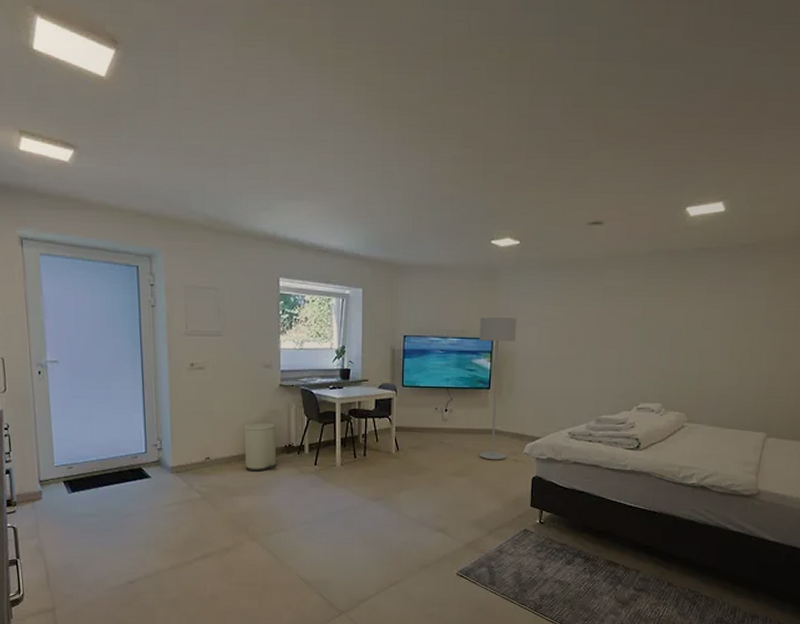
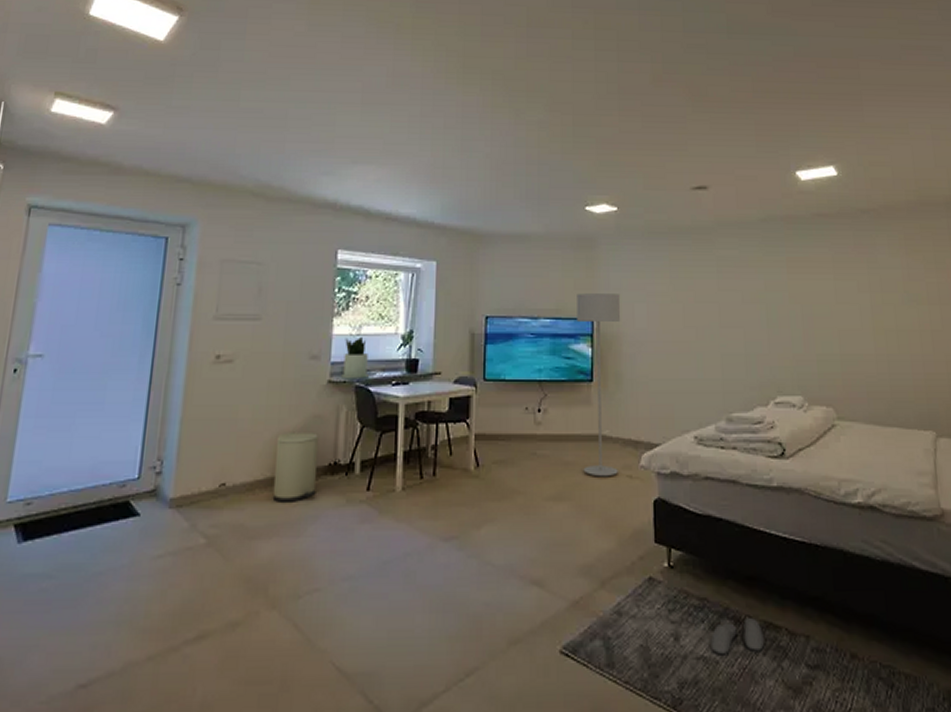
planter: none [289,350,311,384] -> present [341,336,369,380]
slippers: none [565,558,605,580] -> present [710,618,764,655]

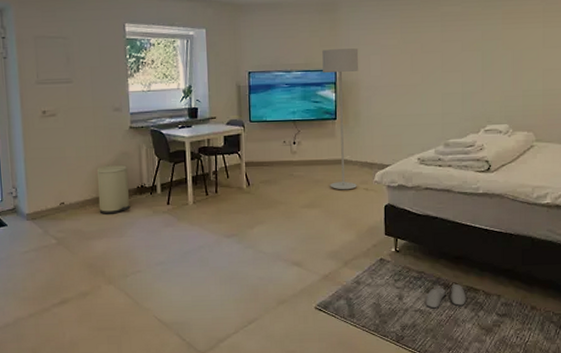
planter: present [341,336,369,380] -> none [139,92,160,125]

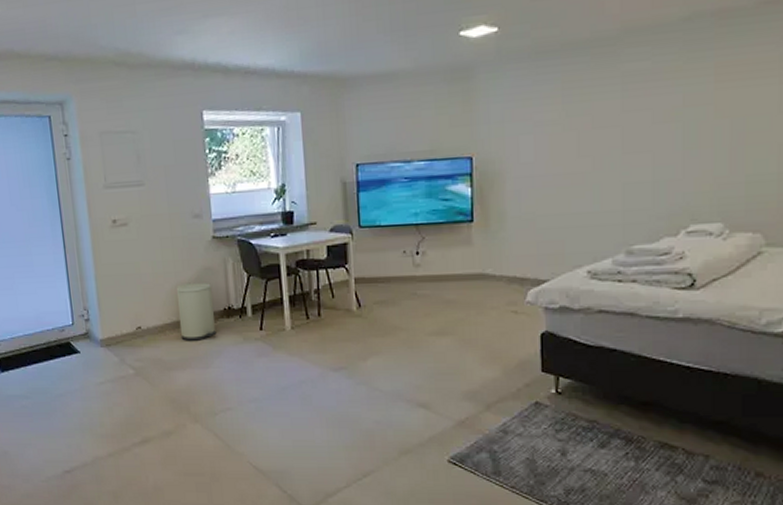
floor lamp: present [322,48,359,190] -> none [453,127,504,314]
slippers: present [425,284,466,309] -> none [599,439,657,469]

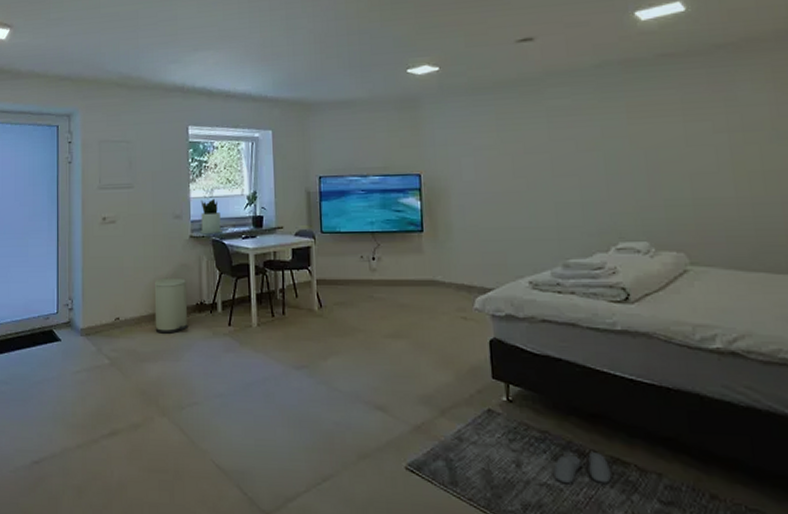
planter: none [222,193,248,235] -> present [200,198,222,235]
slippers: none [599,439,657,469] -> present [553,452,611,484]

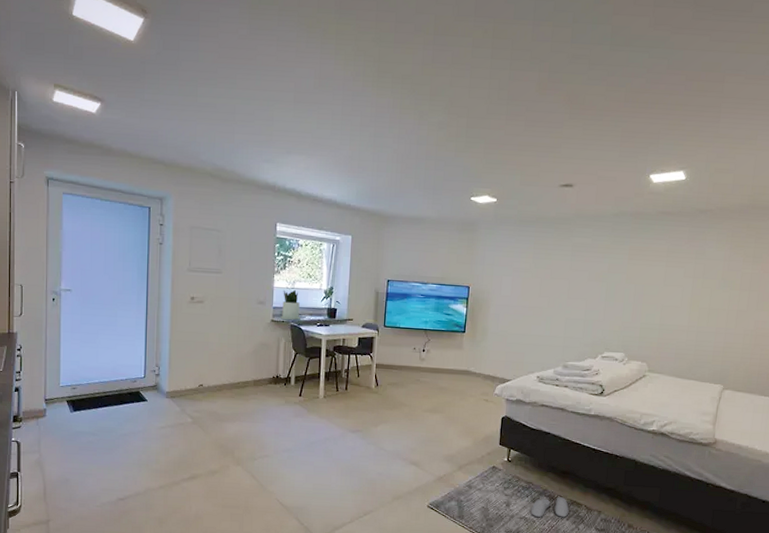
pedal bin: present [154,277,188,334] -> none [235,353,266,400]

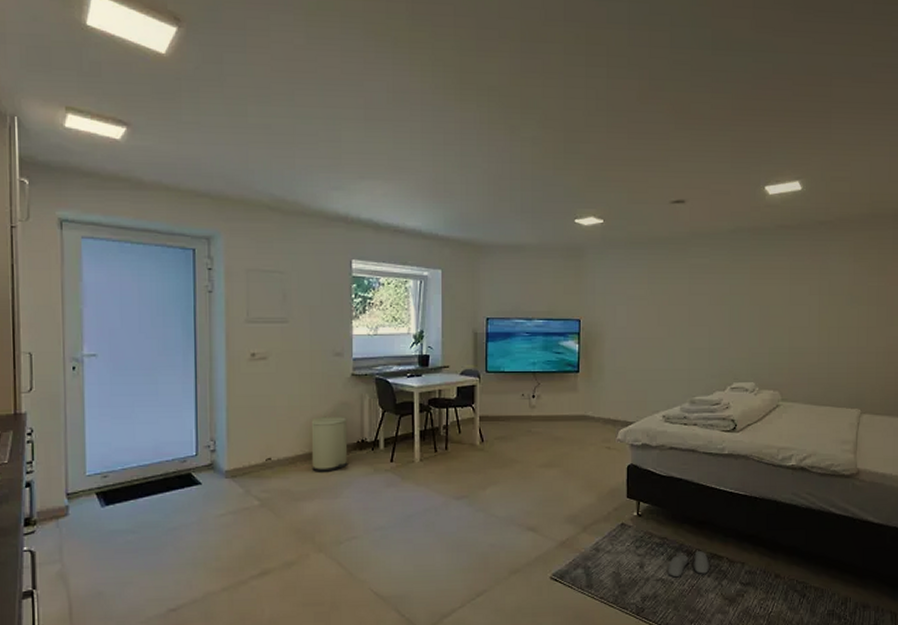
pedal bin: none [235,353,266,400] -> present [311,416,348,472]
planter: present [281,289,300,321] -> none [363,336,387,373]

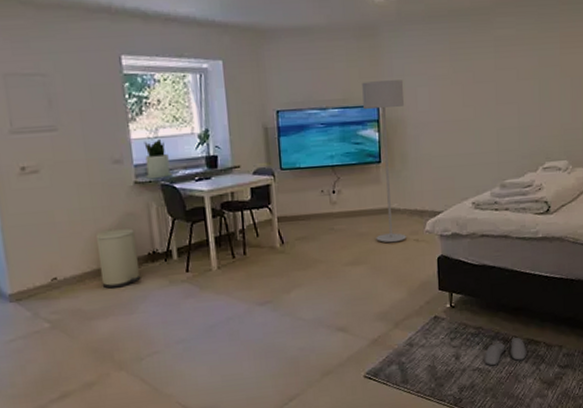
planter: none [363,336,387,373] -> present [143,138,172,180]
floor lamp: none [566,298,604,449] -> present [362,80,406,243]

